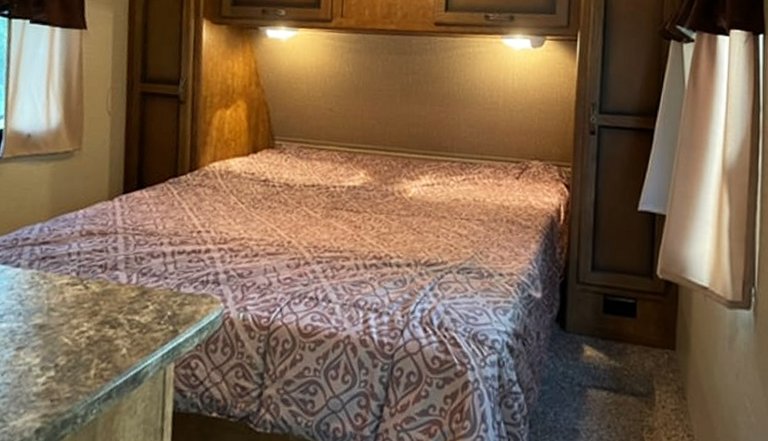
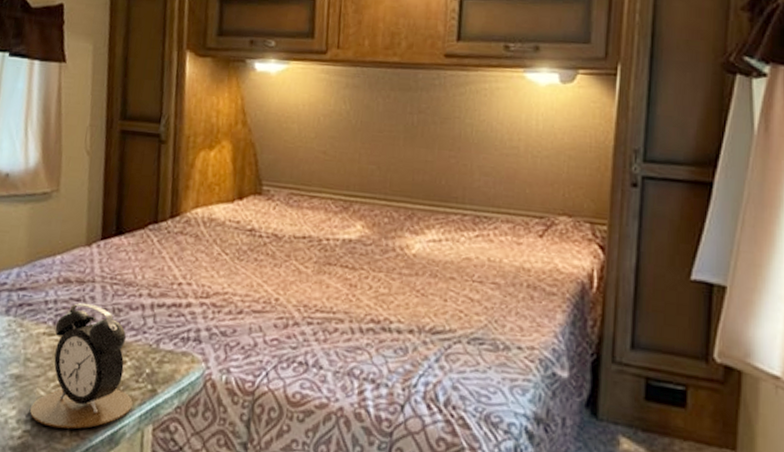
alarm clock: none [54,253,155,373] -> present [30,302,133,429]

